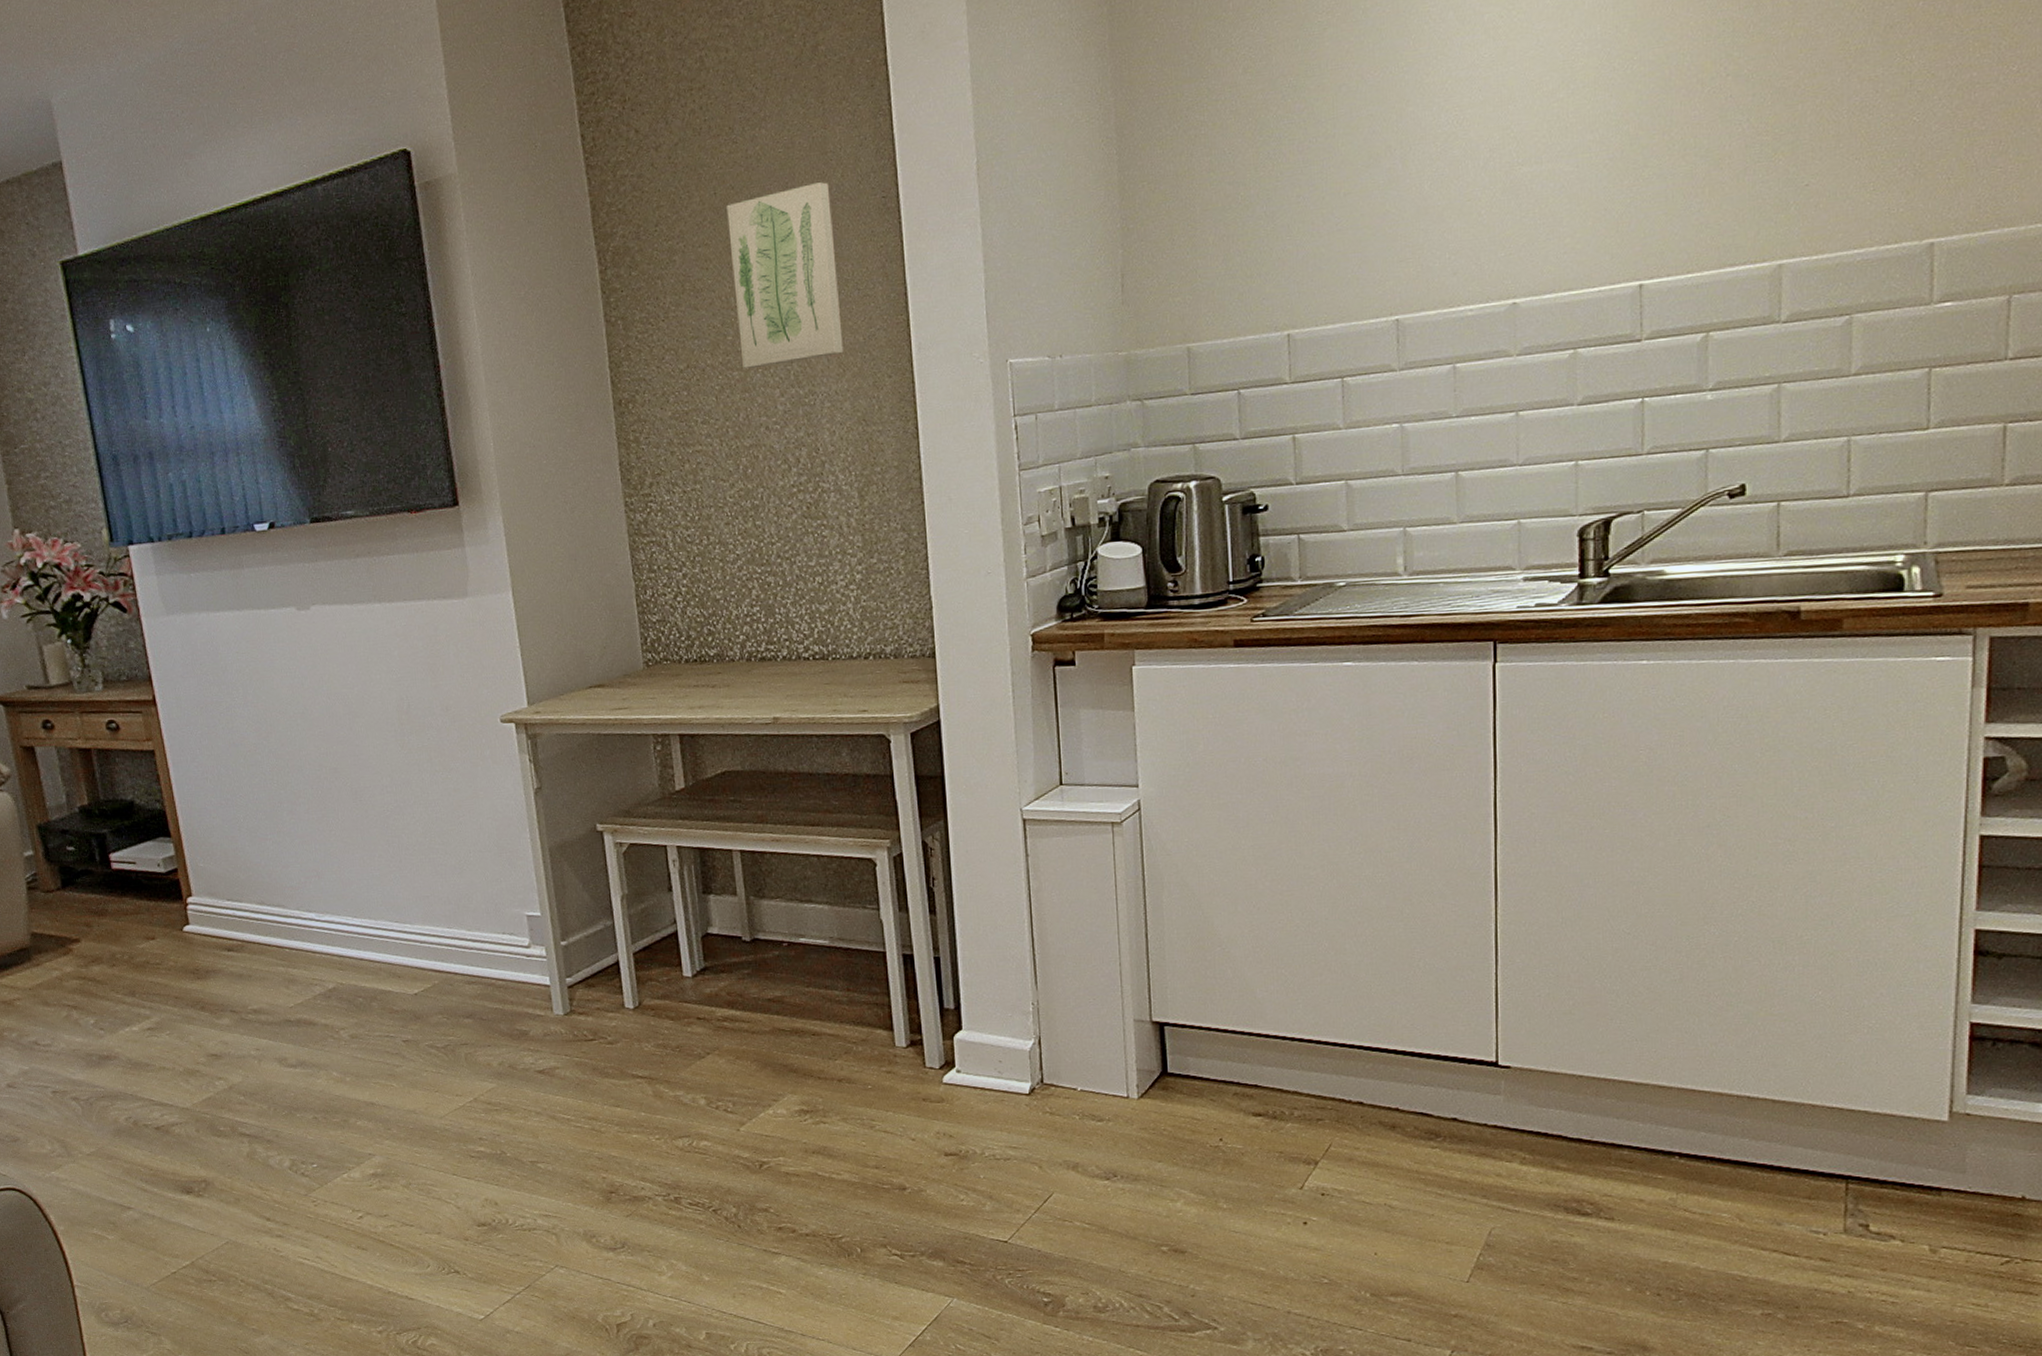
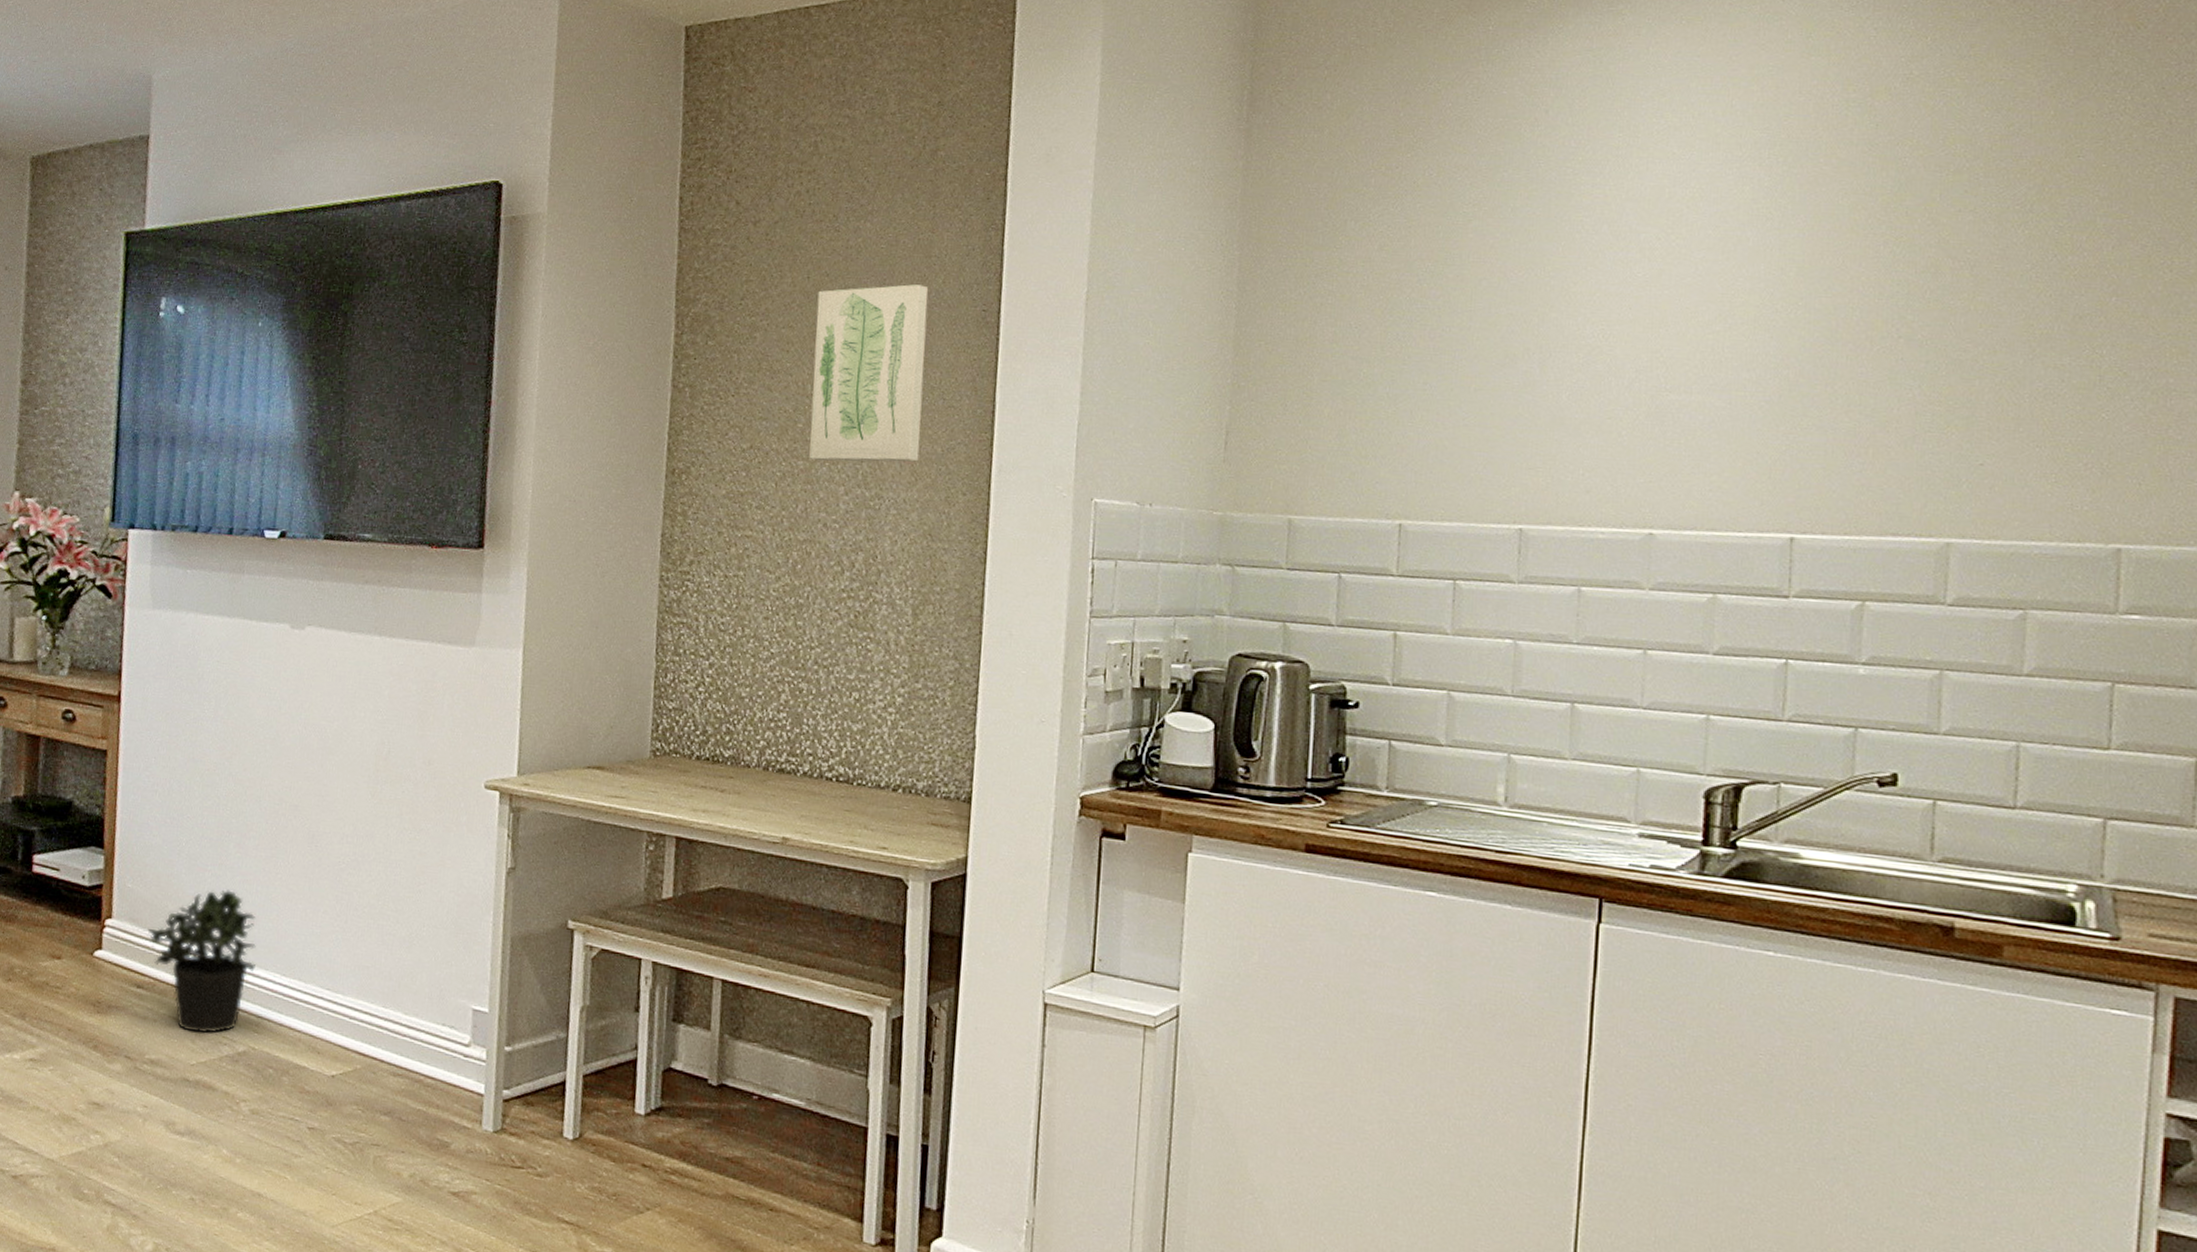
potted plant: none [227,853,329,980] -> present [148,890,256,1034]

